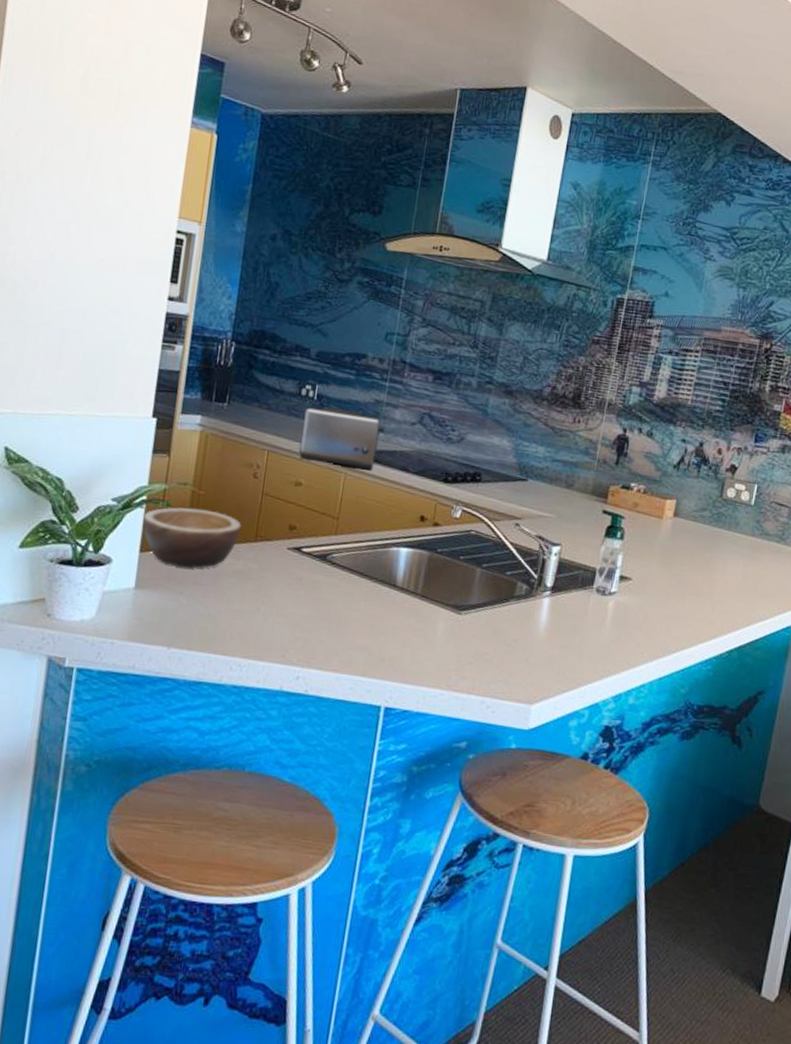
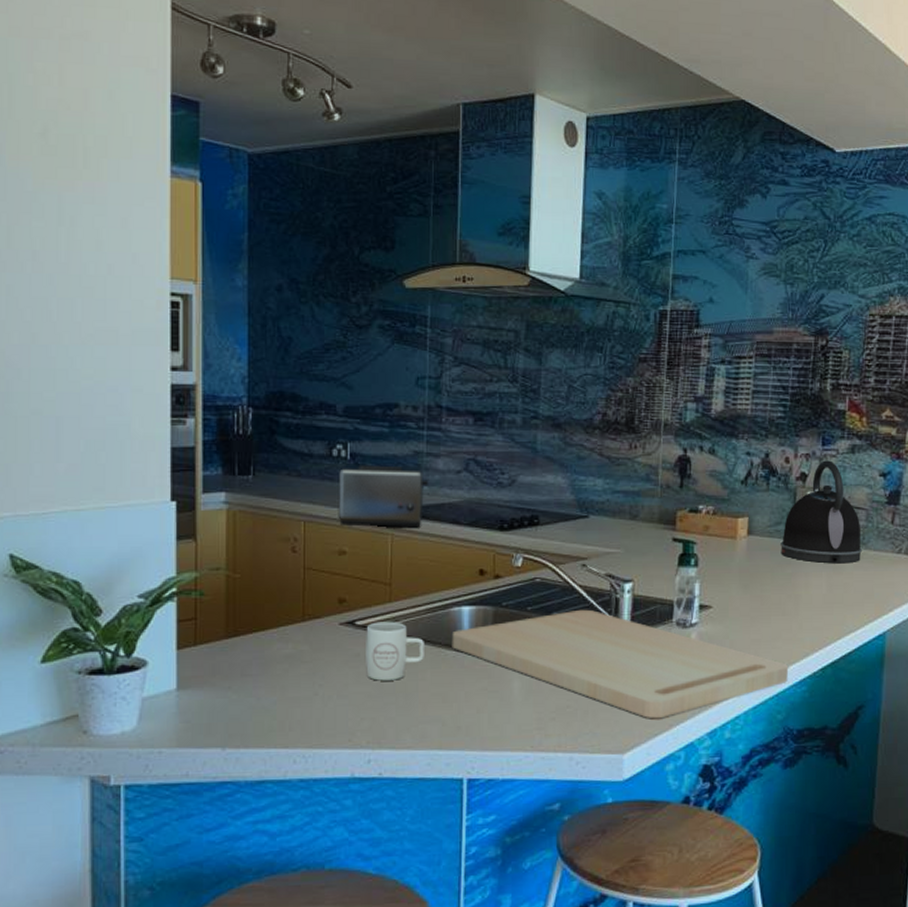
bowl: present [143,507,242,568] -> none [176,593,286,660]
mug: none [305,551,362,607] -> present [364,621,424,681]
cutting board: none [386,564,697,677] -> present [452,609,789,719]
kettle: none [703,456,782,556] -> present [780,460,862,564]

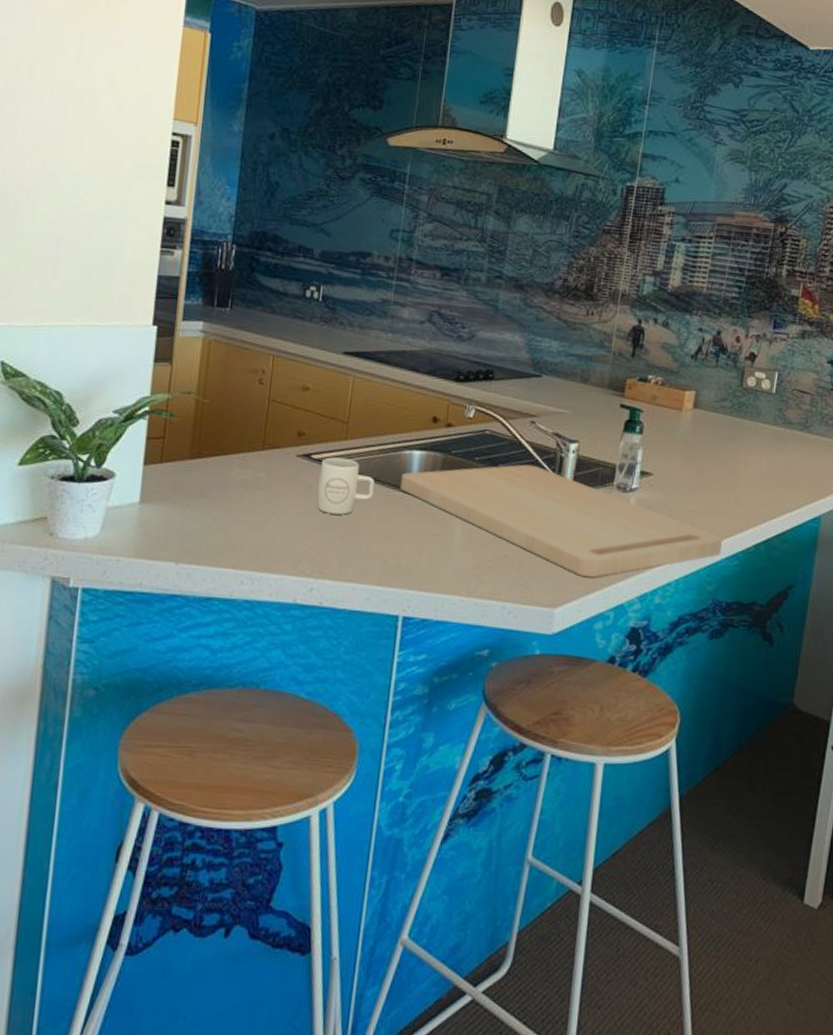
toaster: present [338,464,428,528] -> none [305,305,393,372]
kettle: present [780,460,862,564] -> none [724,343,805,445]

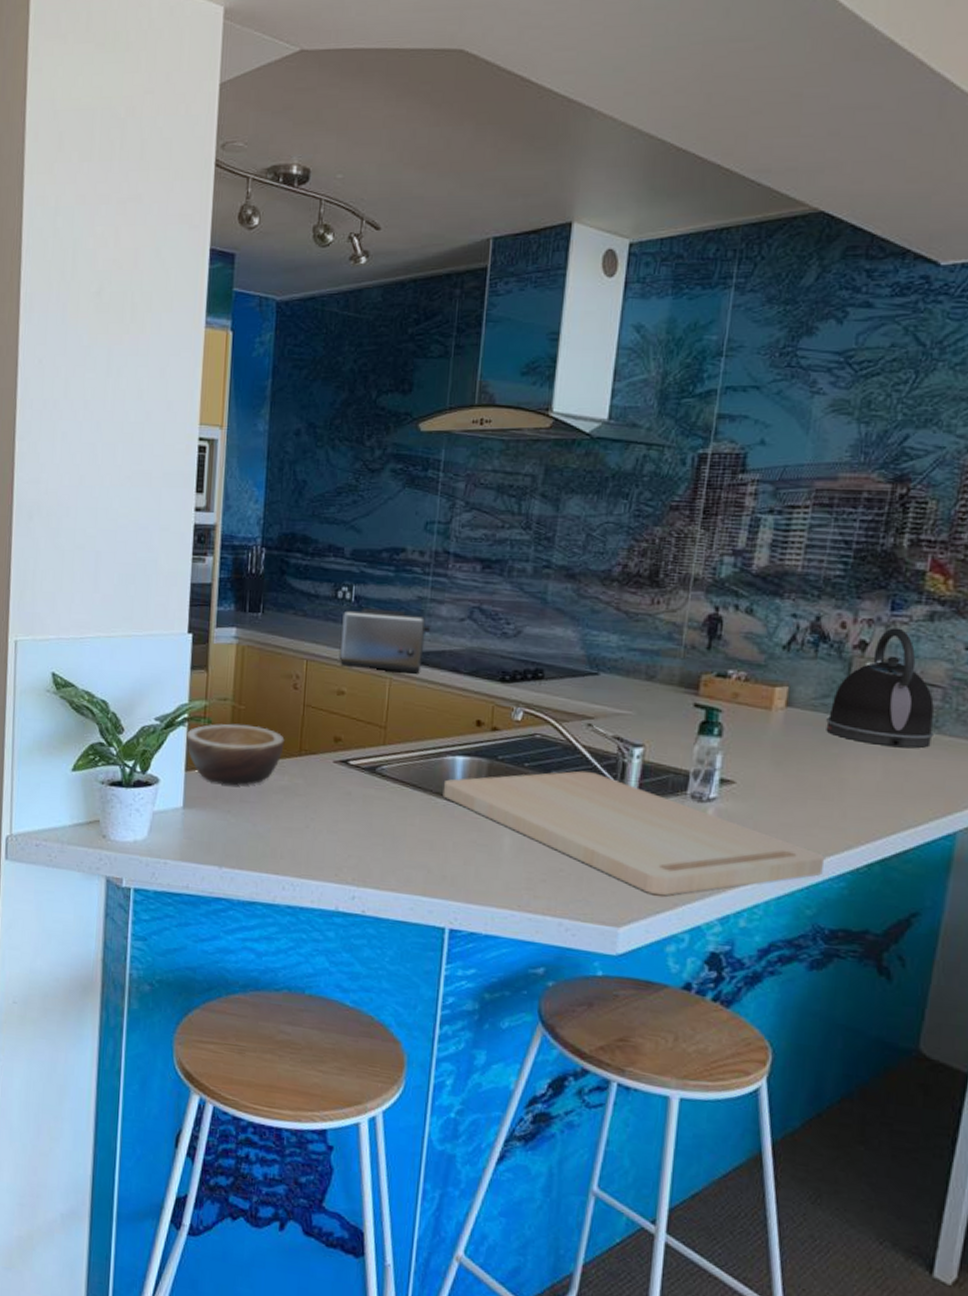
bowl: none [146,417,248,479] -> present [186,723,285,785]
toaster: none [305,305,393,372] -> present [339,606,430,674]
mug: present [317,457,375,515] -> none [355,763,415,823]
kettle: none [724,343,805,445] -> present [826,627,934,749]

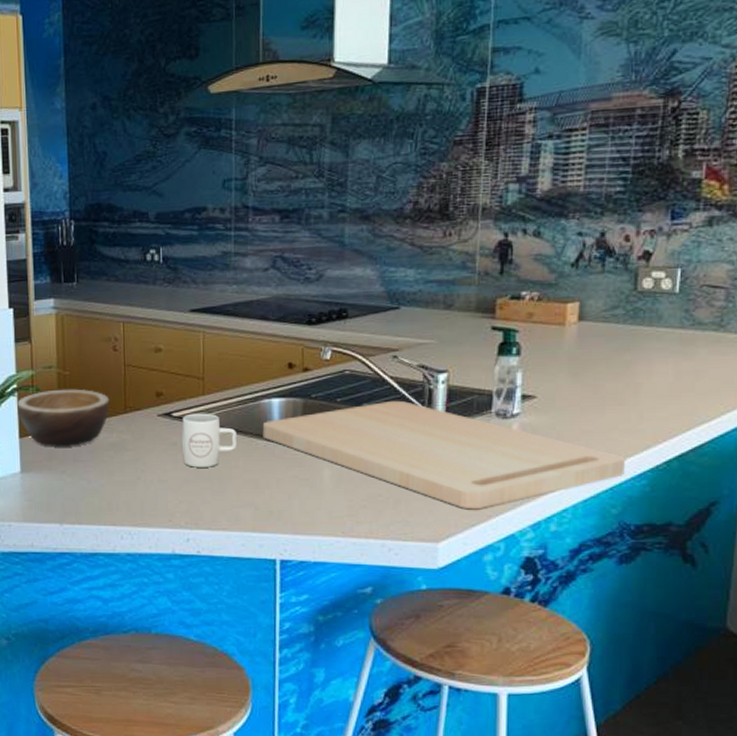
toaster: present [339,606,430,674] -> none [153,266,236,326]
mug: none [355,763,415,823] -> present [181,413,237,468]
kettle: present [826,627,934,749] -> none [618,235,719,349]

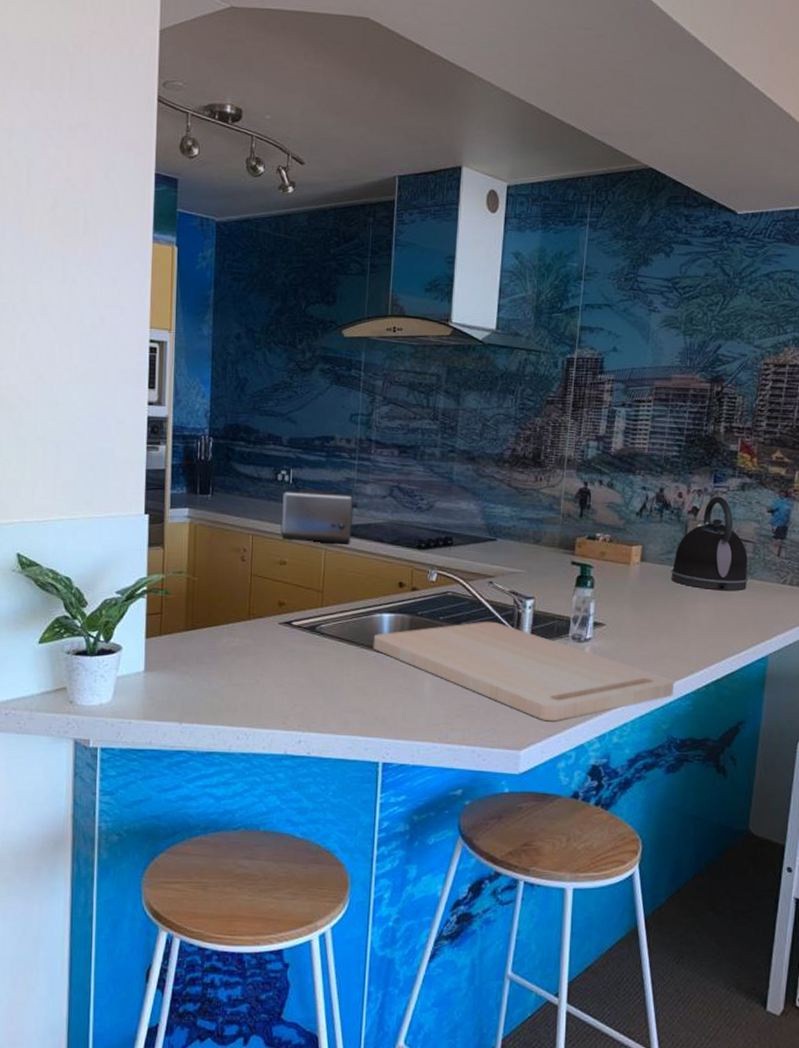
bowl: present [17,389,110,447] -> none [146,594,235,649]
toaster: none [153,266,236,326] -> present [280,487,357,544]
mug: present [181,413,237,468] -> none [299,623,350,674]
kettle: none [618,235,719,349] -> present [671,496,748,591]

